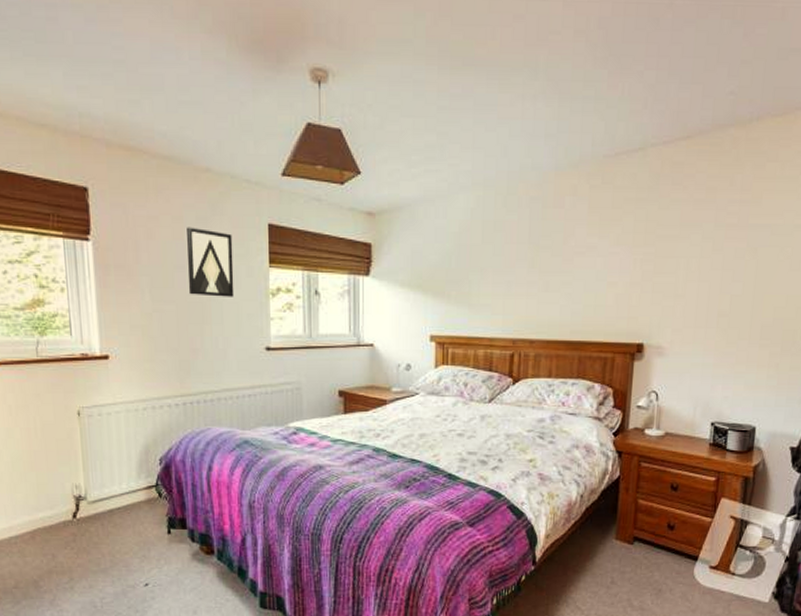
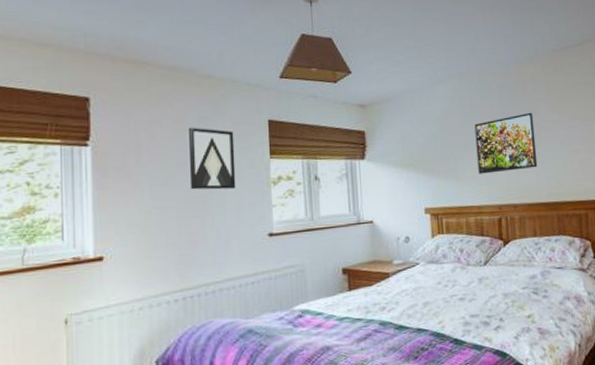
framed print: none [494,233,568,302] -> present [474,112,538,174]

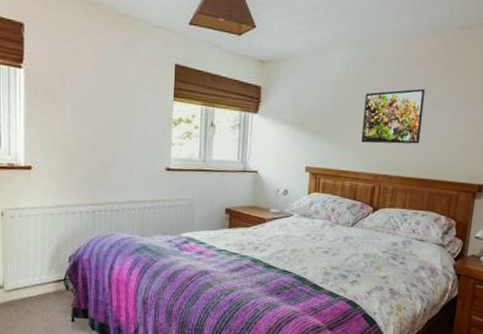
wall art: present [189,127,236,190] -> none [103,62,144,124]

